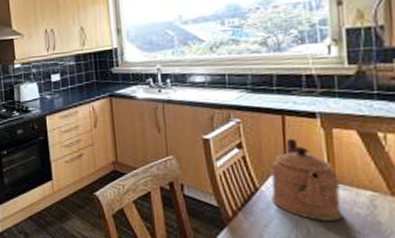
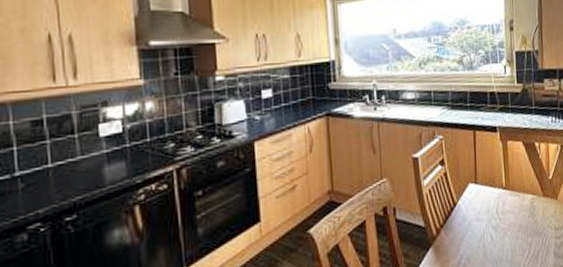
coffeepot: present [271,138,343,221] -> none [465,152,515,227]

